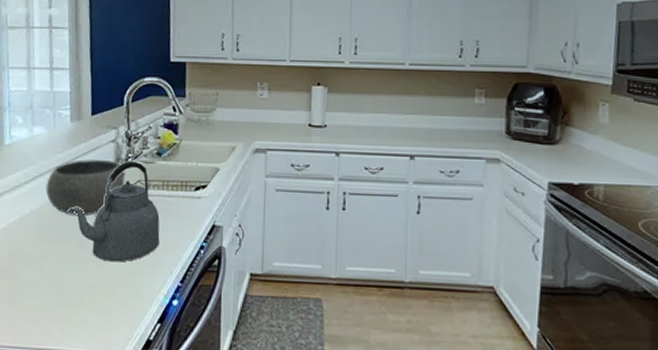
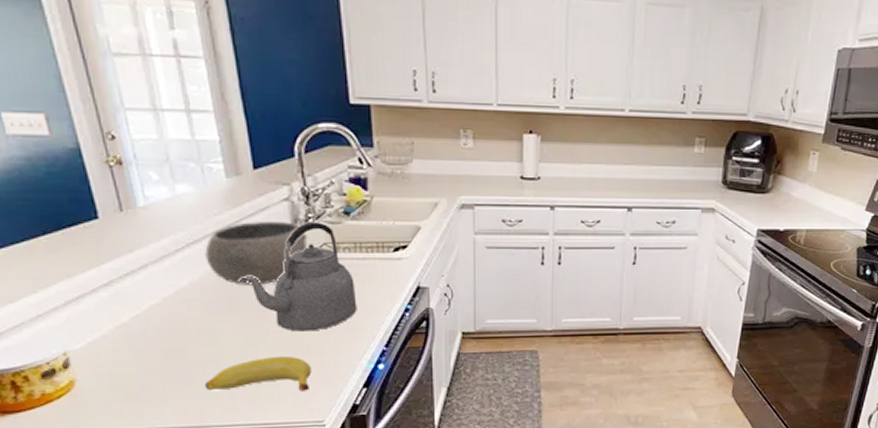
banana: none [28,284,116,321] -> present [205,355,312,391]

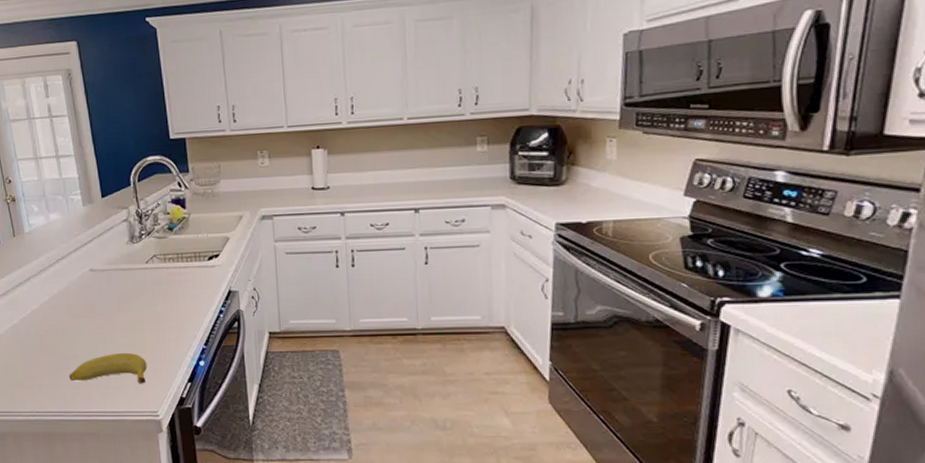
bowl: present [205,222,308,286] -> none [69,239,142,293]
kettle: present [238,222,357,332] -> none [92,238,181,331]

